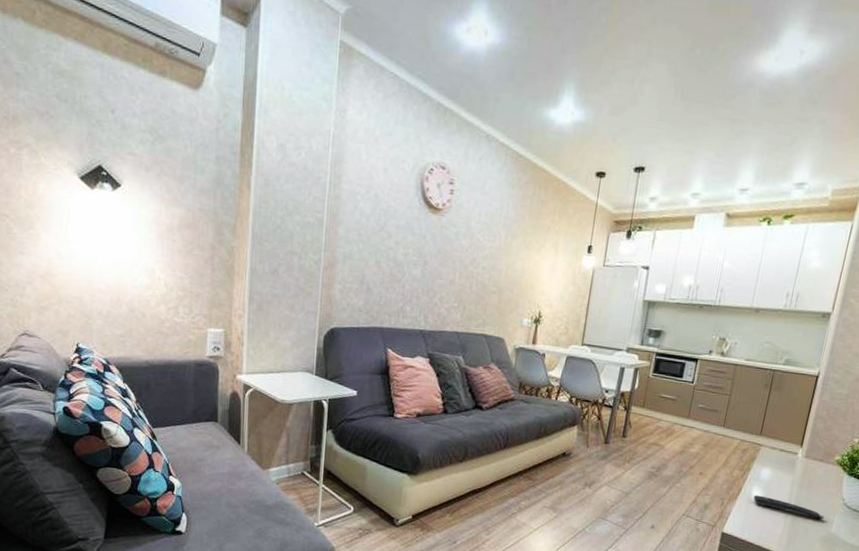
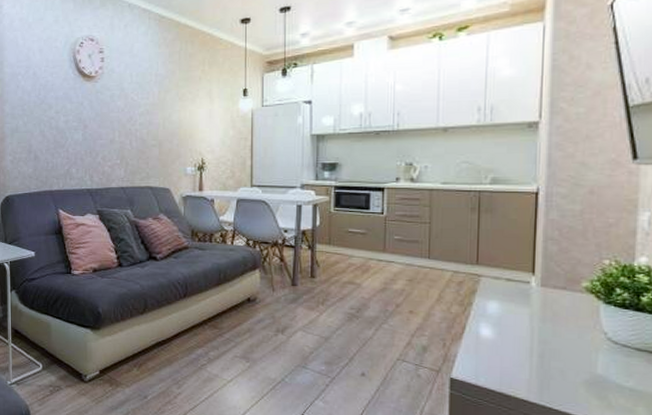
remote control: present [753,495,825,520] -> none [482,333,584,359]

